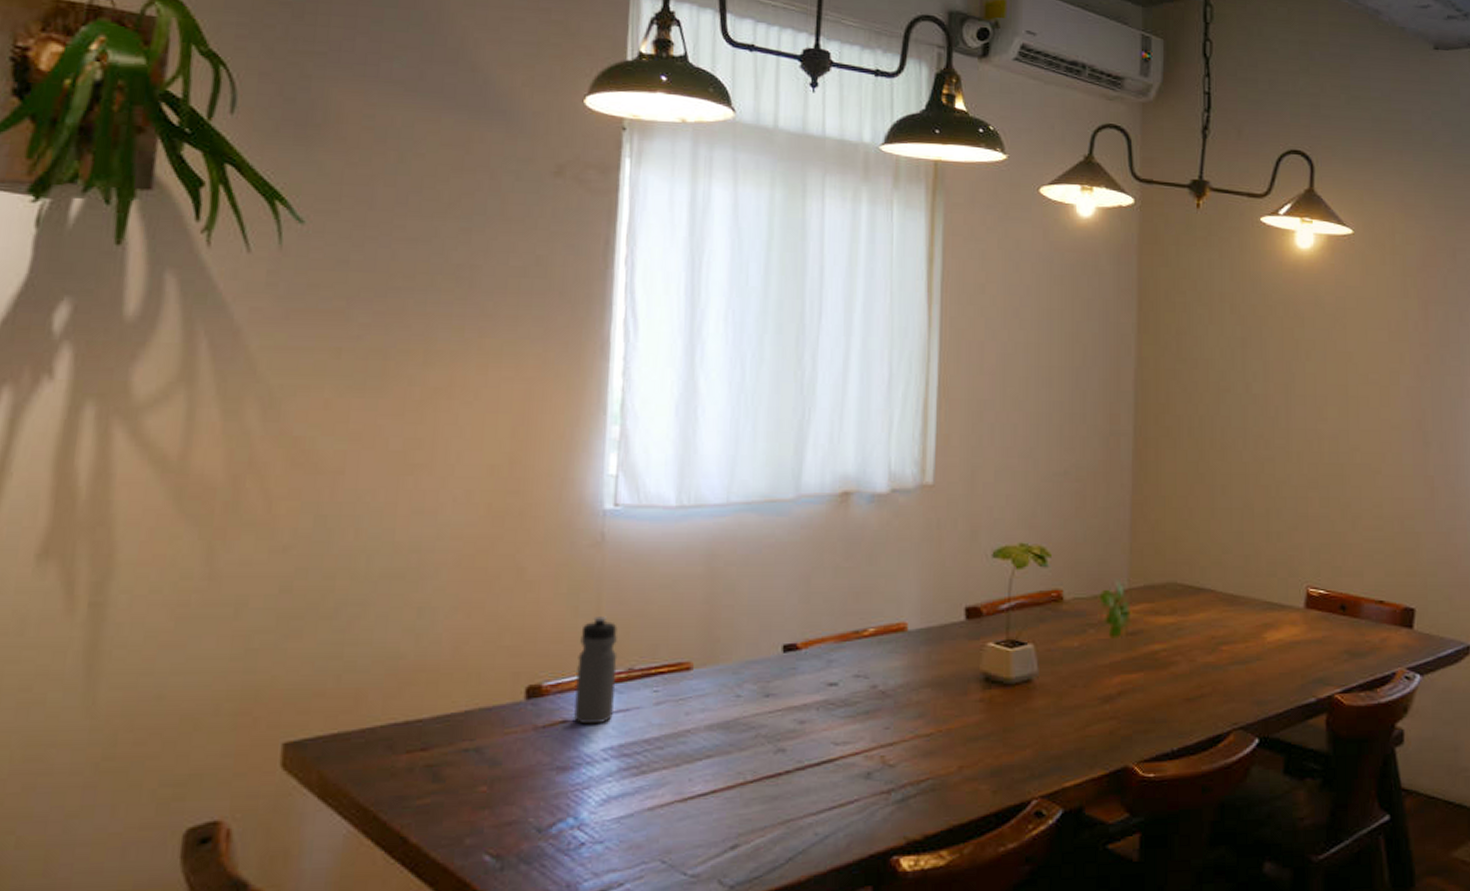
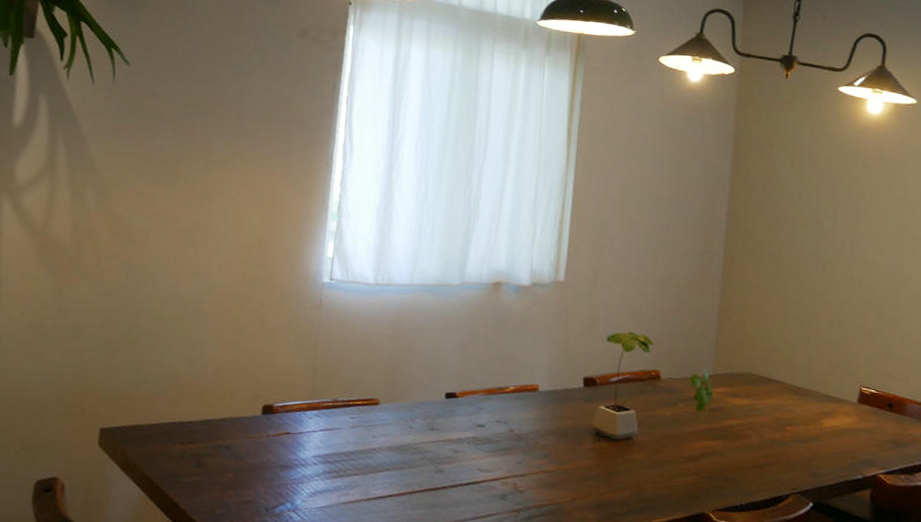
water bottle: present [574,617,618,725] -> none [295,359,328,438]

